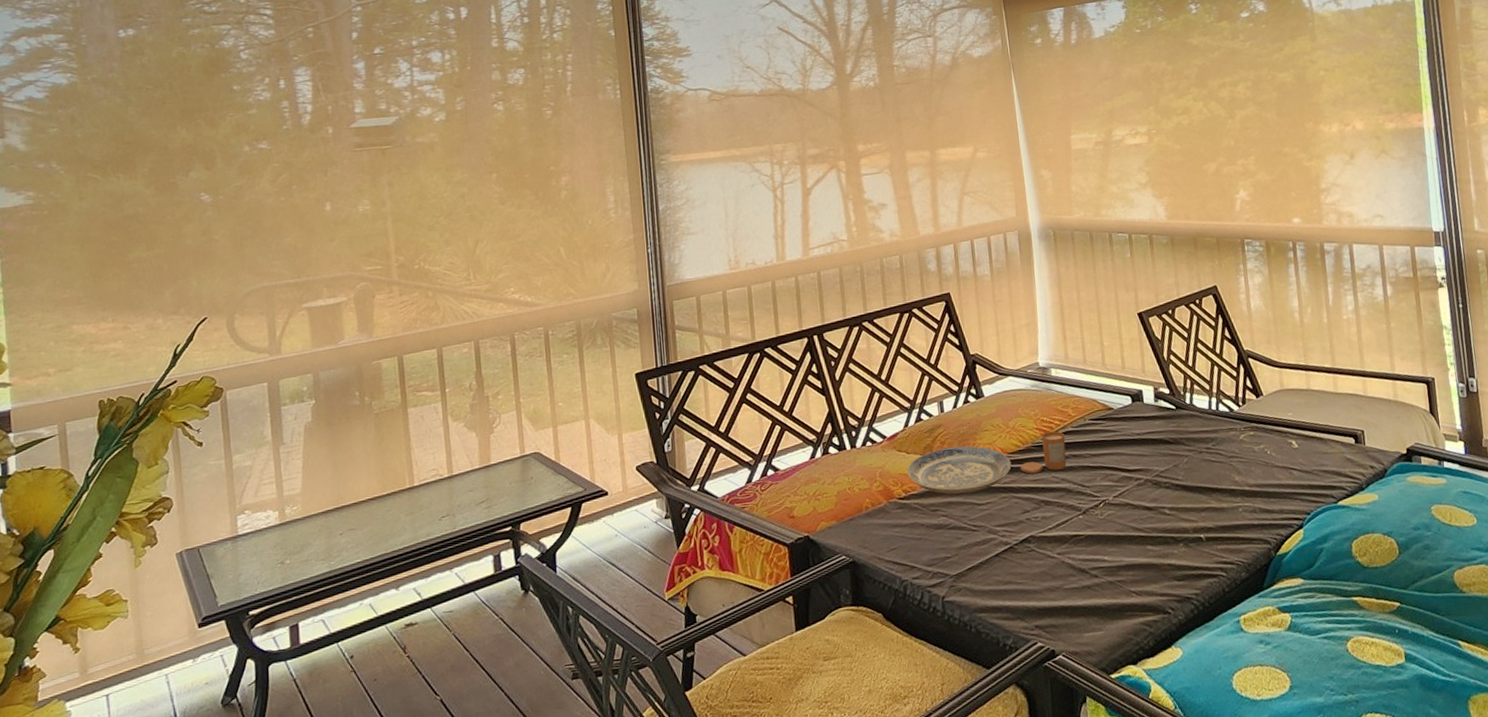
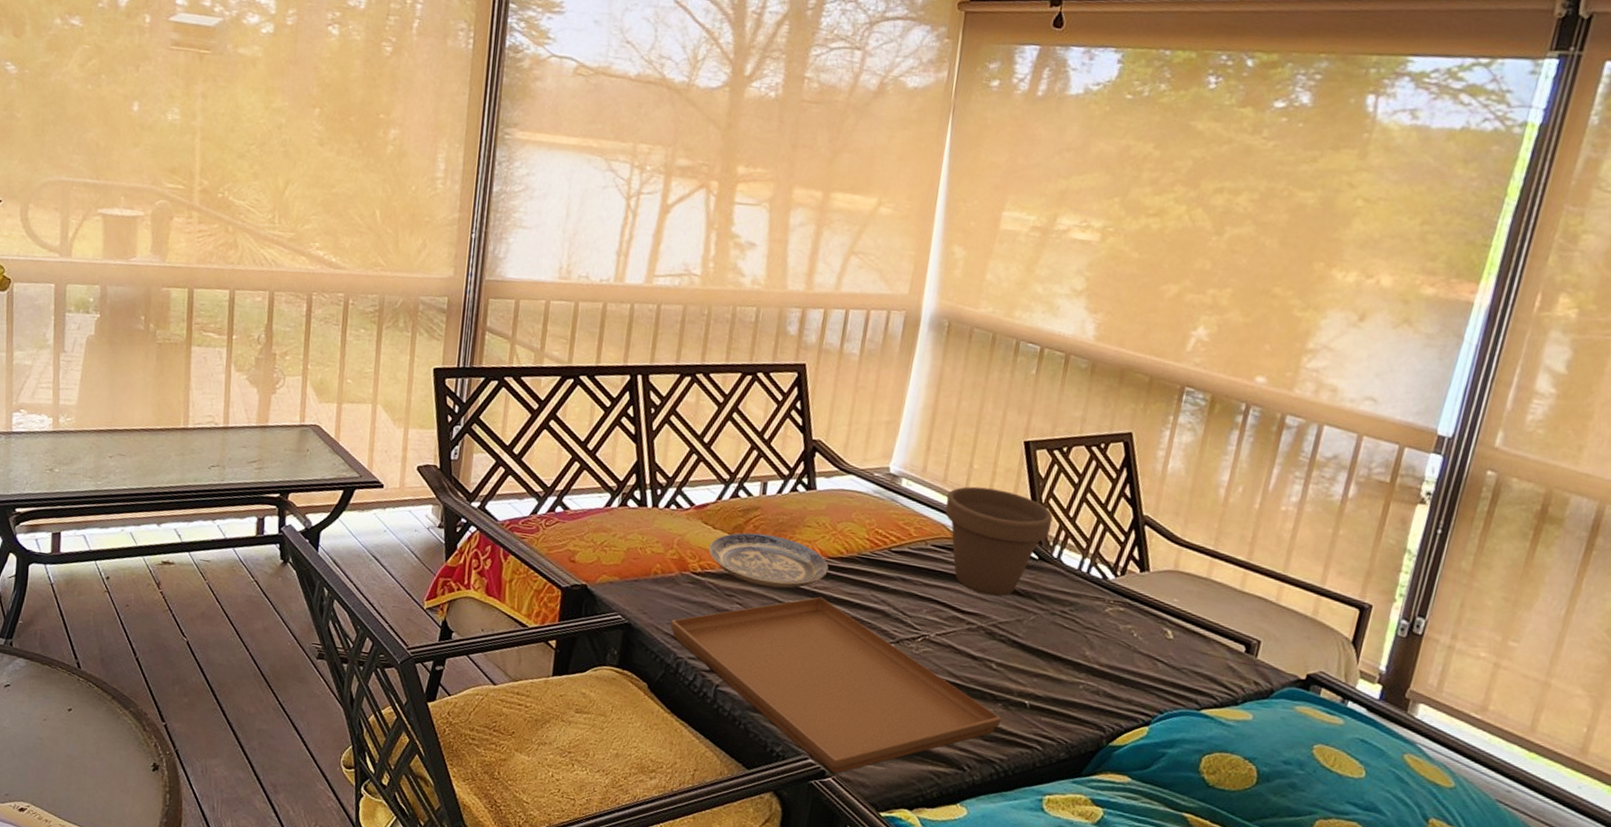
serving tray: none [890,490,1187,652] -> present [670,597,1002,775]
candle: present [1020,431,1067,475] -> none [837,545,899,591]
flower pot: none [1089,358,1179,451] -> present [945,486,1053,596]

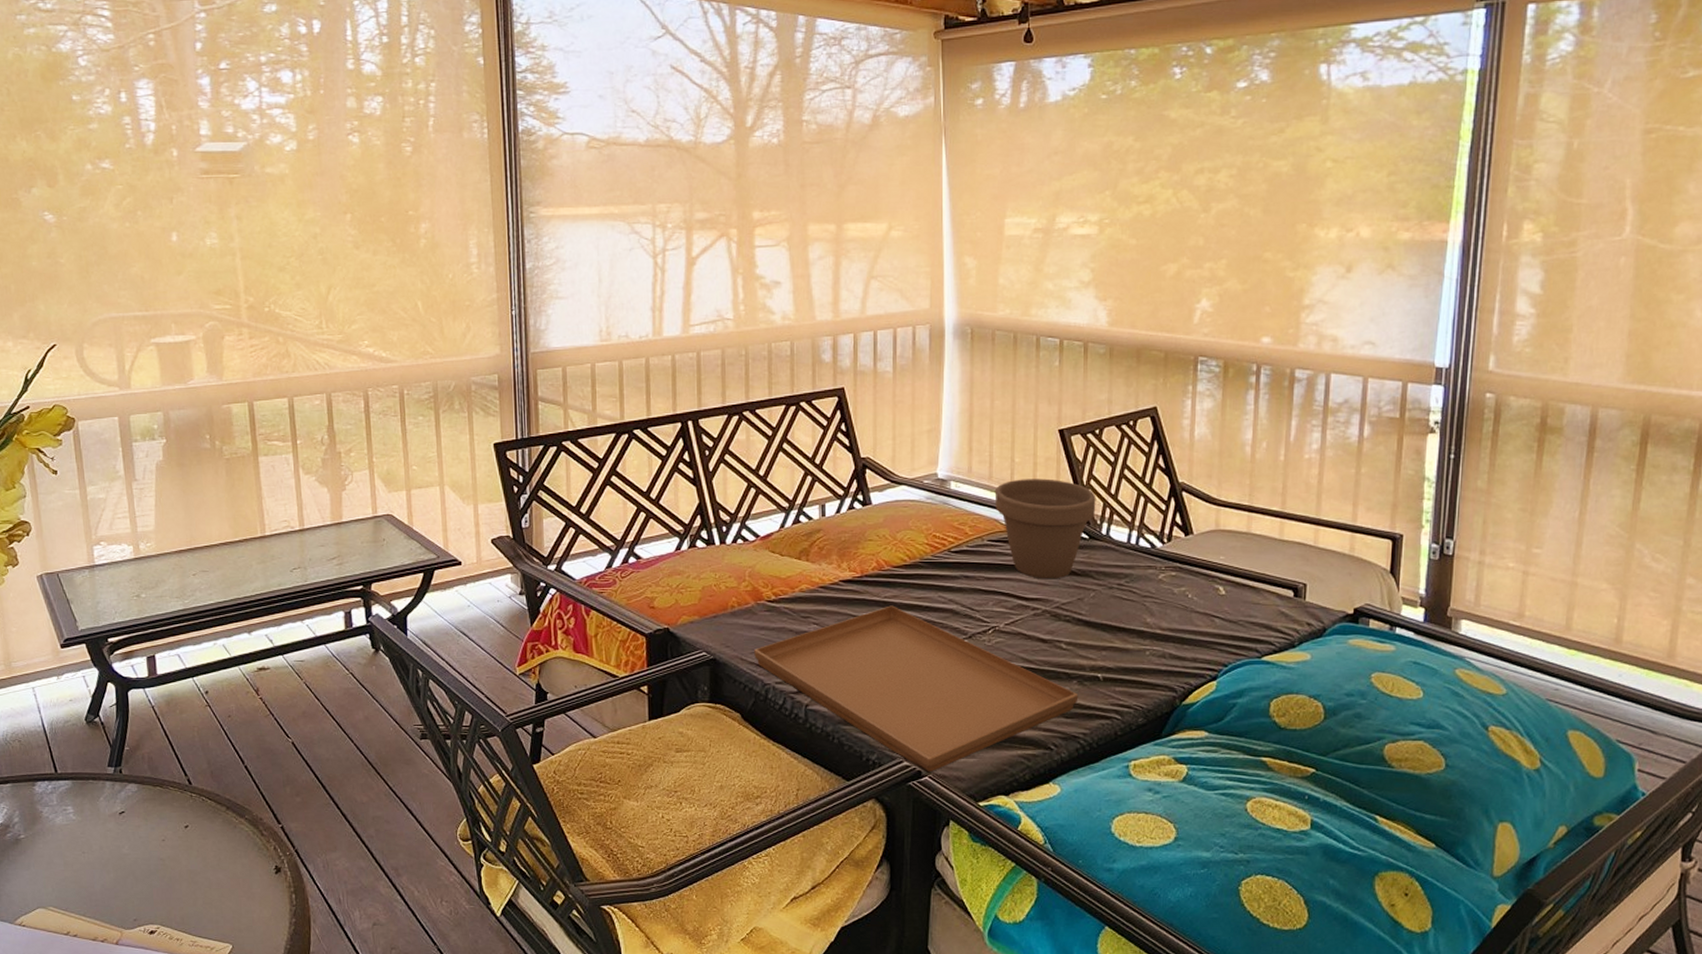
plate: present [708,532,829,589] -> none [779,553,895,605]

